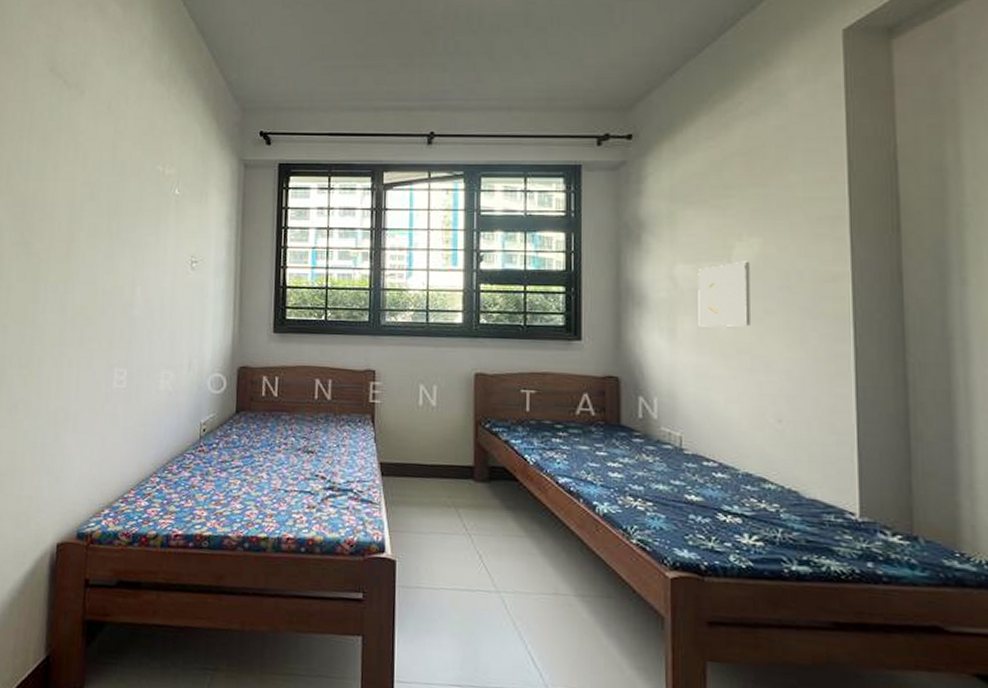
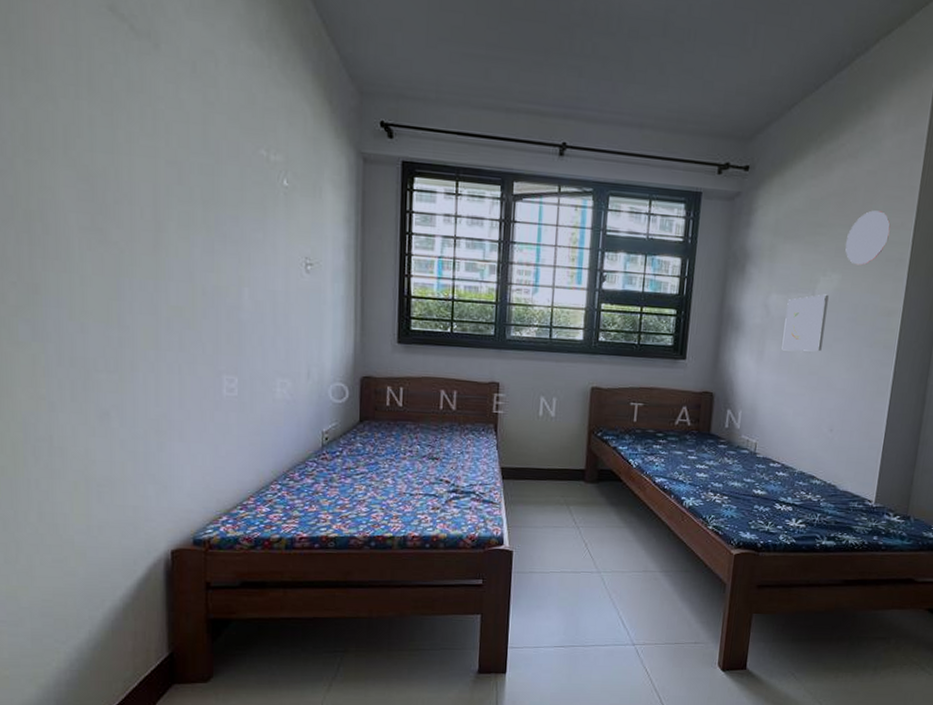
decorative plate: none [762,166,817,227] -> present [845,210,891,265]

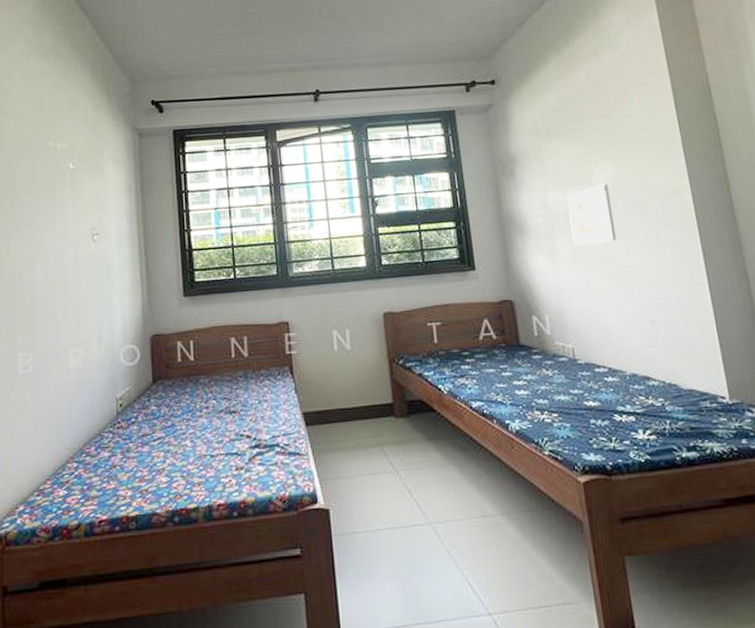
decorative plate: present [845,210,891,265] -> none [609,98,653,151]

